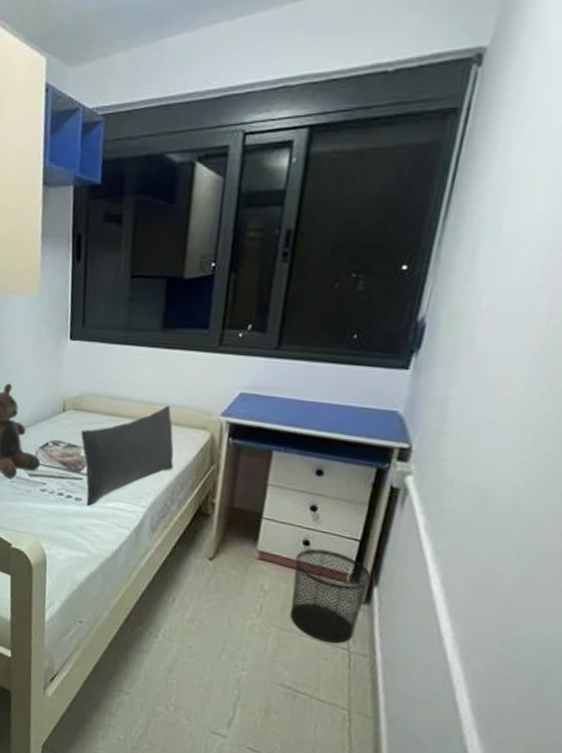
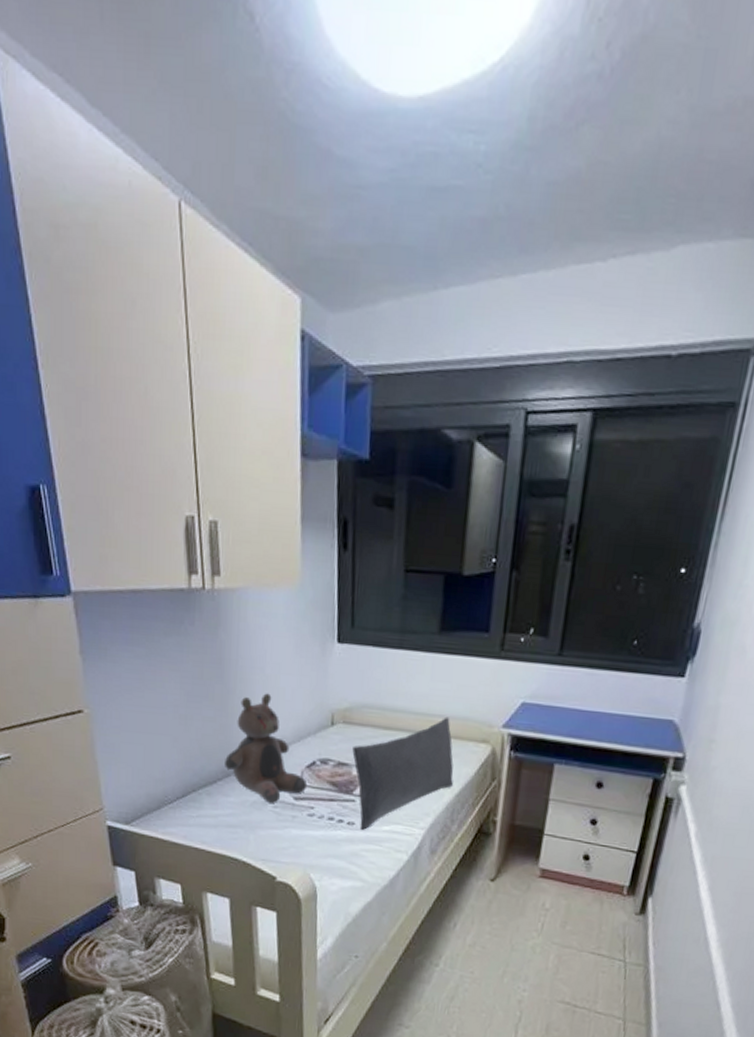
waste bin: present [290,548,373,644] -> none [570,862,648,956]

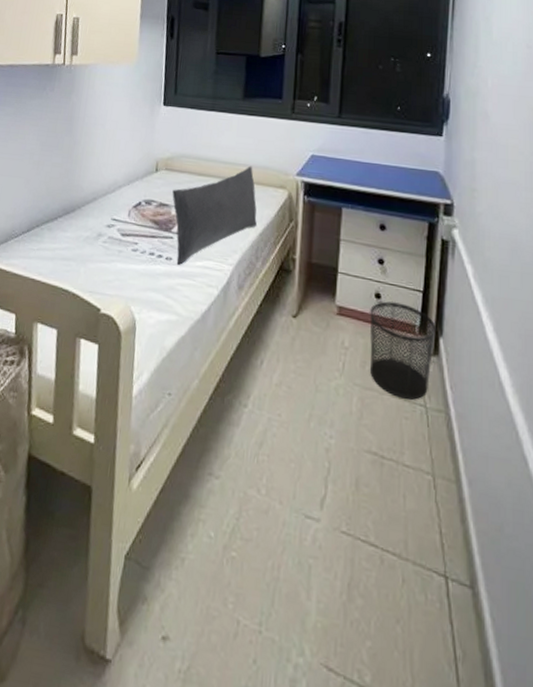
teddy bear: present [225,693,308,803] -> none [65,144,134,239]
waste bin: none [570,862,648,956] -> present [369,301,437,400]

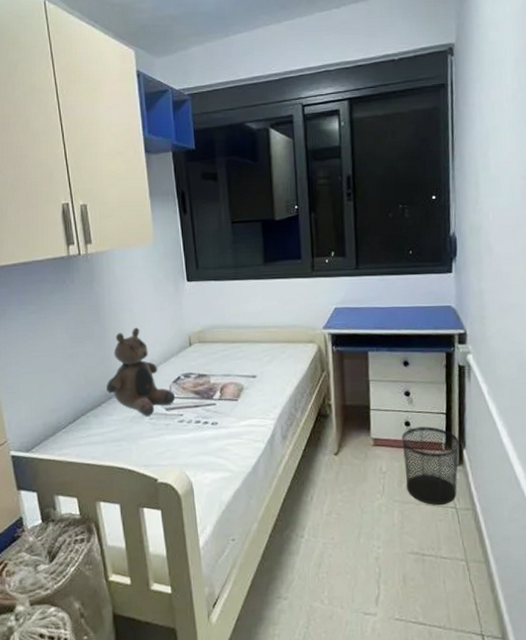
teddy bear: none [65,144,134,239] -> present [106,327,176,416]
pillow: present [172,166,257,265] -> none [208,326,292,427]

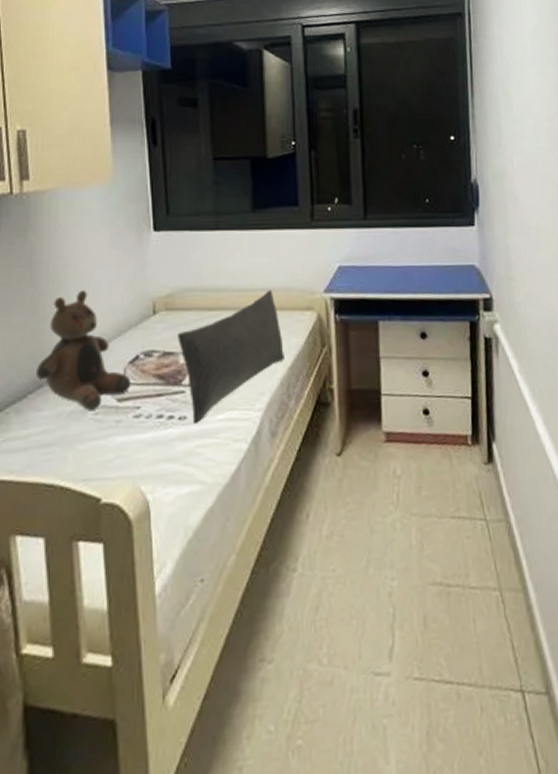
pillow: none [208,326,292,427] -> present [178,289,284,423]
waste bin: present [402,425,461,505] -> none [419,414,489,517]

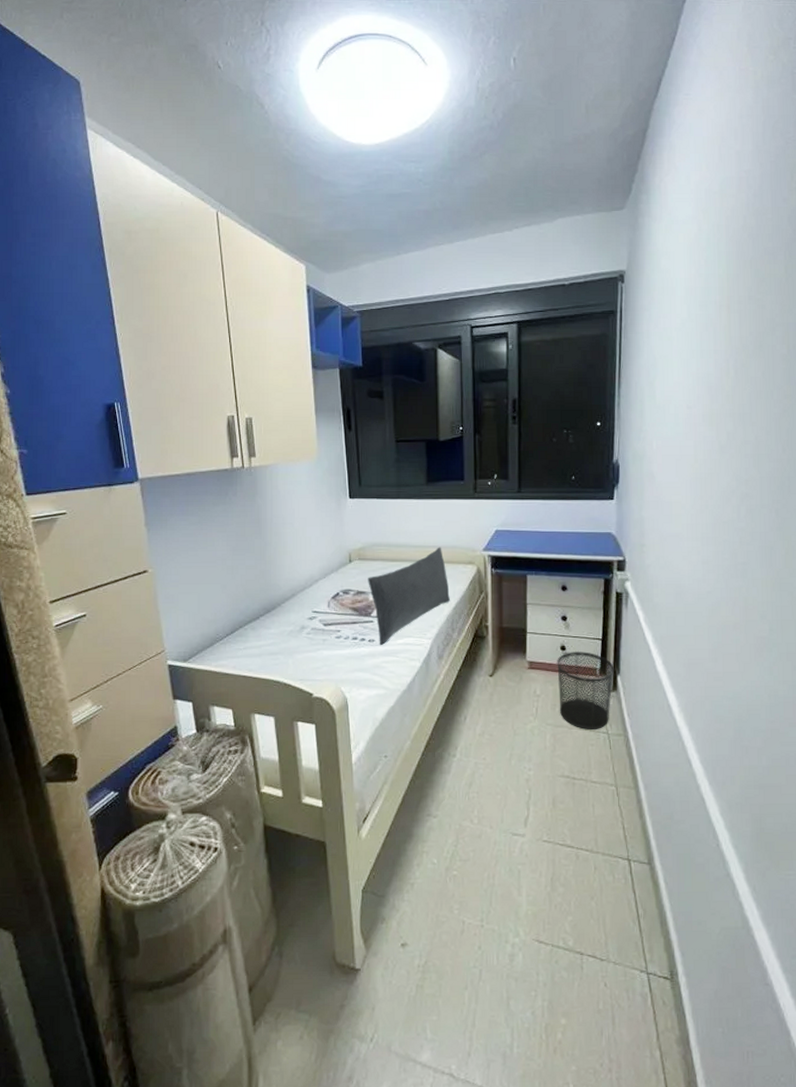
teddy bear: present [36,290,132,410] -> none [265,542,334,631]
waste bin: none [419,414,489,517] -> present [557,650,615,730]

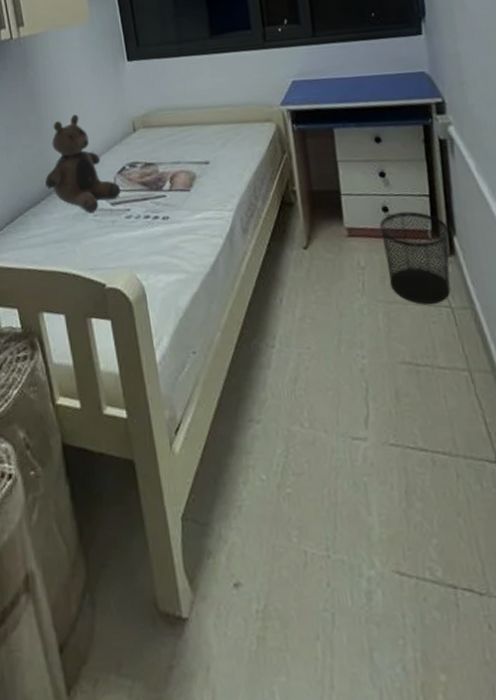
teddy bear: none [265,542,334,631] -> present [45,114,121,213]
pillow: present [368,547,450,645] -> none [155,105,249,222]

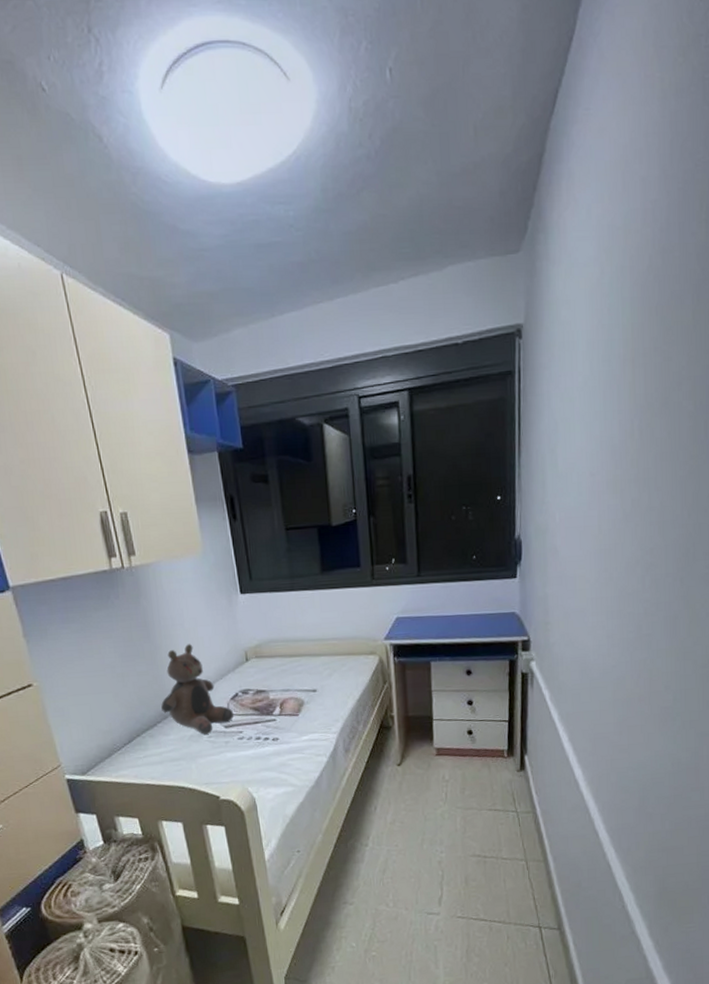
waste bin: present [379,211,450,304] -> none [464,734,522,810]

